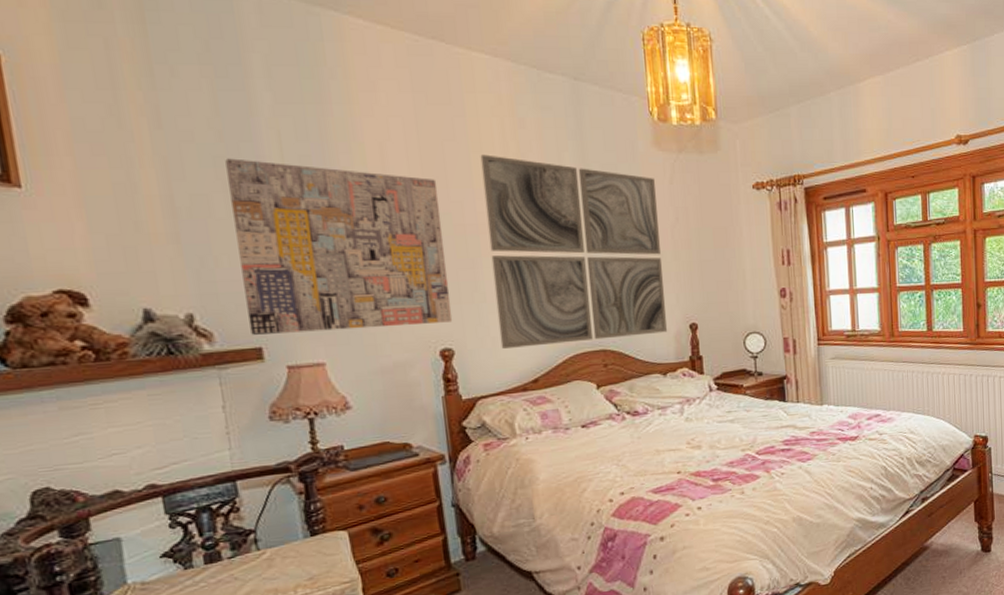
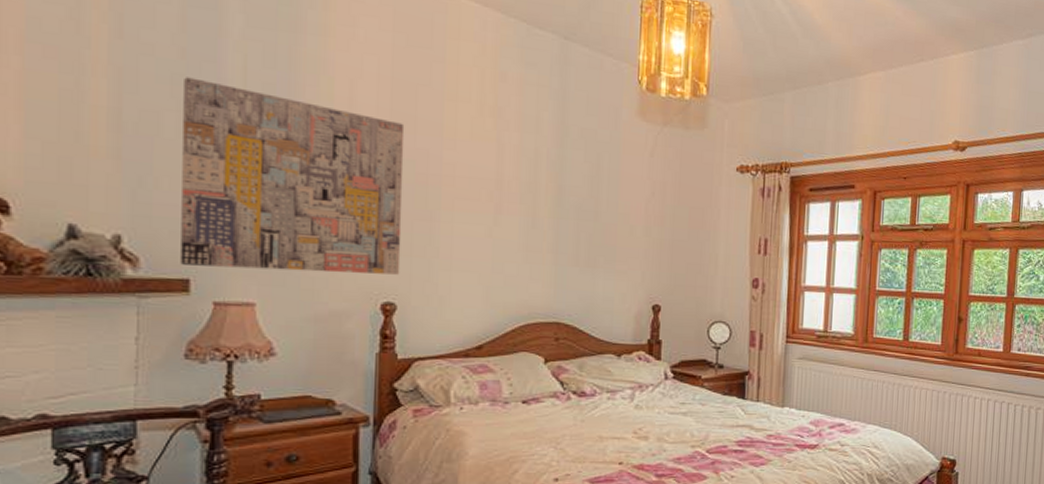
wall art: present [480,154,668,349] -> none [447,104,634,312]

